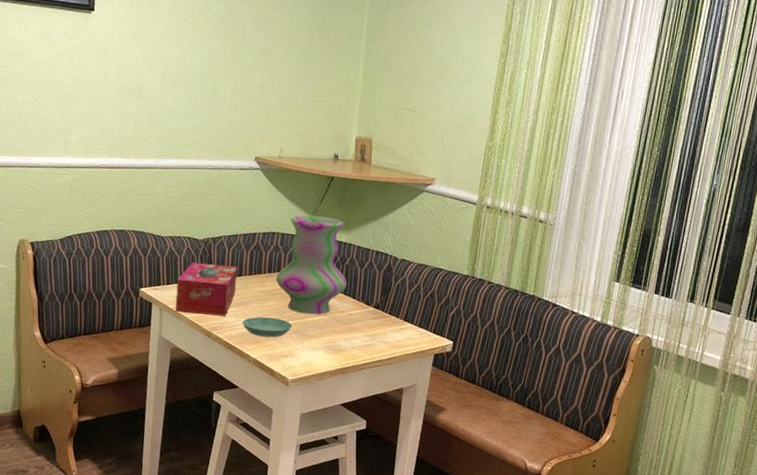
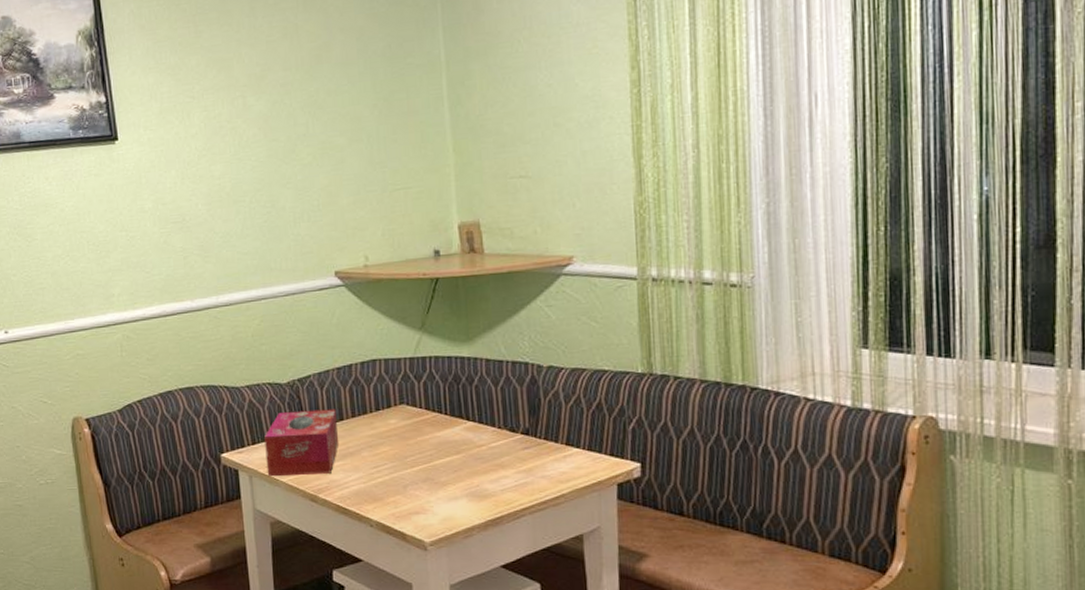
saucer: present [242,316,292,338] -> none [353,466,419,493]
vase: present [276,215,348,315] -> none [387,329,482,456]

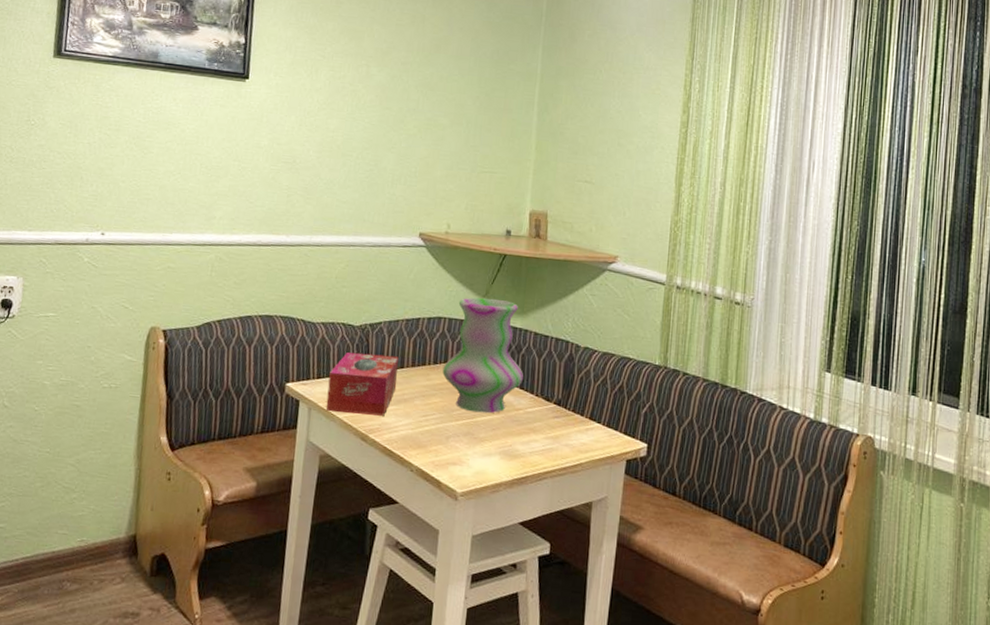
vase: none [387,329,482,456] -> present [442,297,524,414]

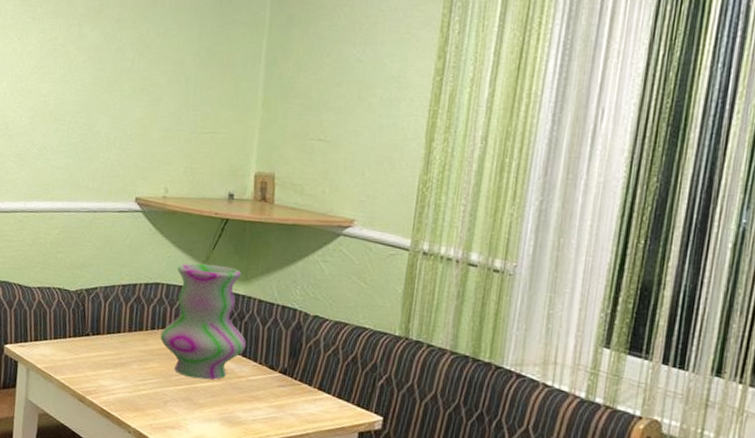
tissue box: present [326,352,399,416] -> none [43,317,115,379]

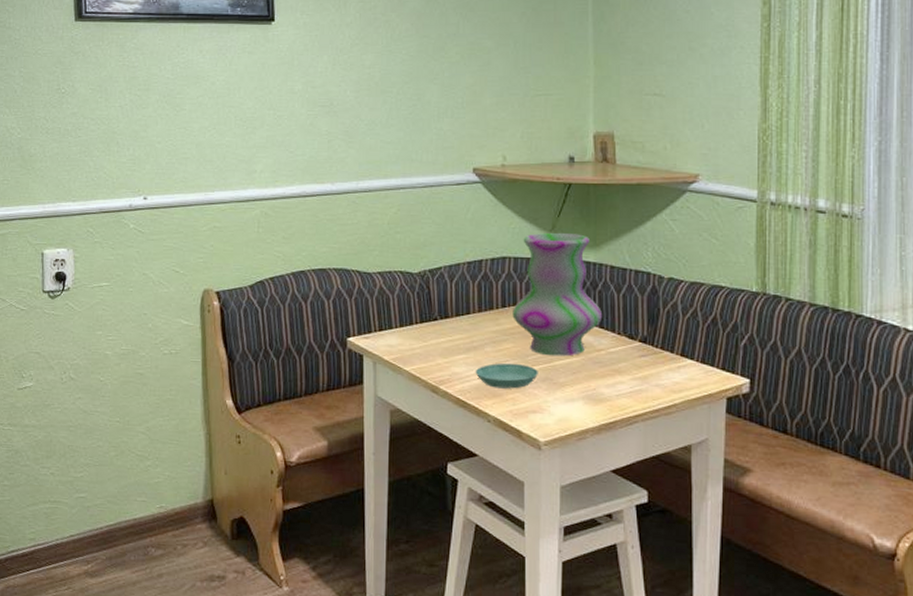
saucer: none [120,380,180,406] -> present [475,362,538,389]

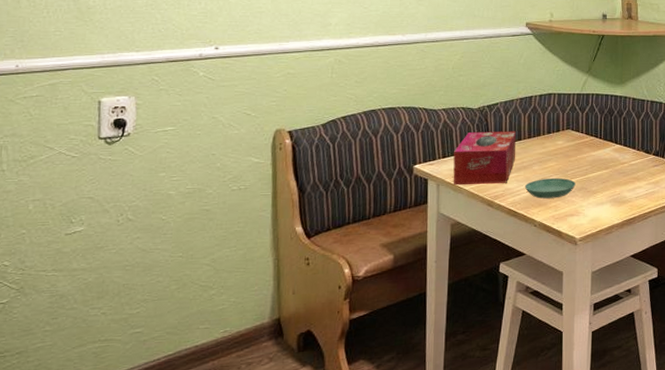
tissue box: none [391,301,464,366] -> present [453,131,516,186]
vase: present [512,232,603,357] -> none [556,73,627,170]

